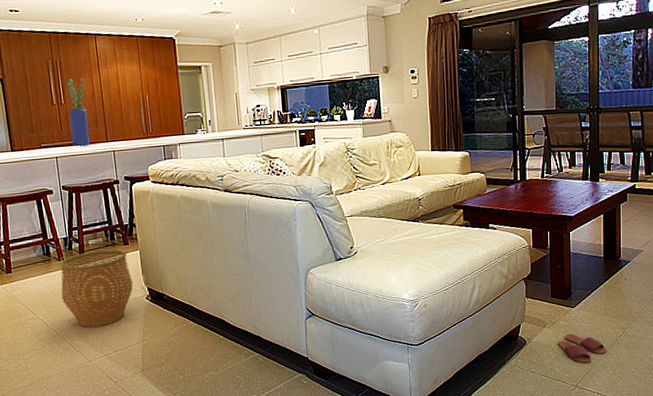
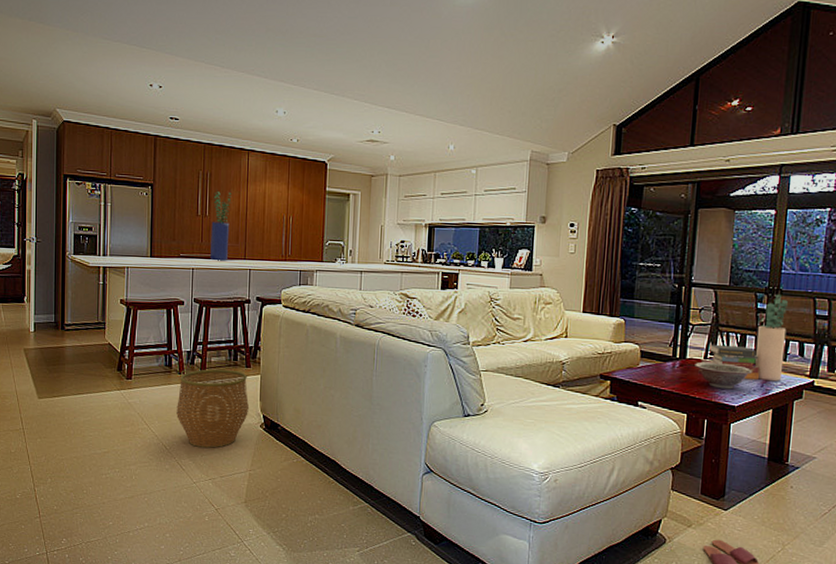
decorative bowl: none [534,179,583,203] -> present [695,362,752,390]
books: none [539,162,589,191] -> present [700,344,759,379]
vase: none [584,108,609,190] -> present [755,290,788,382]

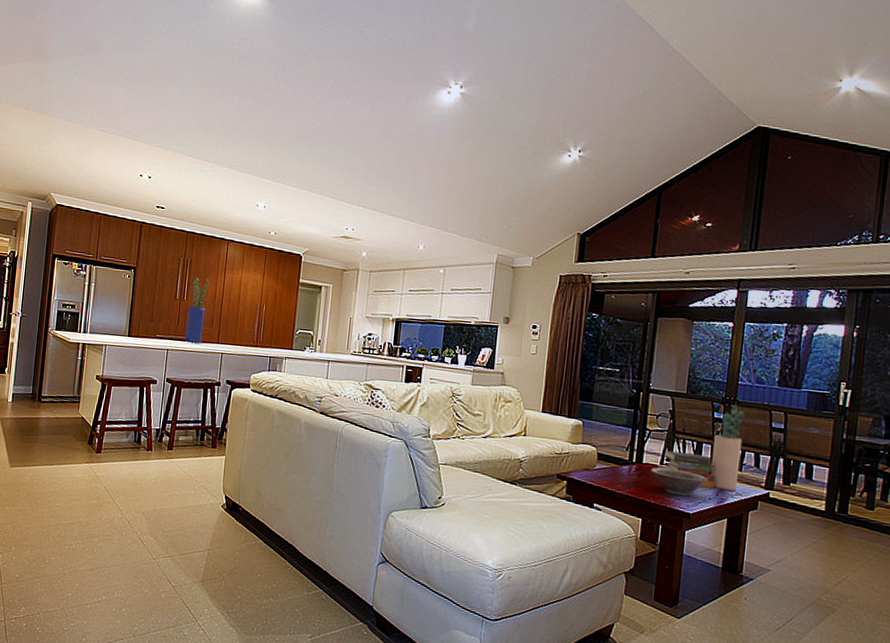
basket: present [176,369,250,448] -> none [141,447,213,526]

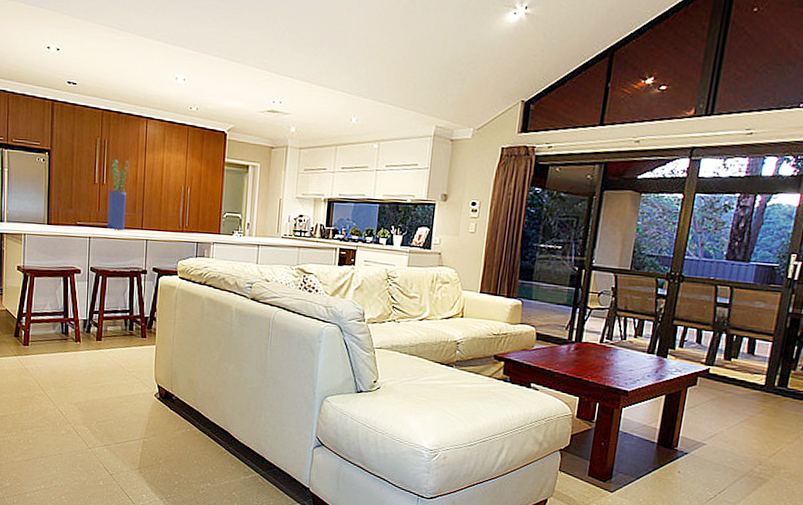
decorative bowl: present [651,467,708,497] -> none [590,346,648,374]
books: present [656,450,715,488] -> none [595,328,656,365]
vase: present [711,401,744,492] -> none [651,276,689,368]

